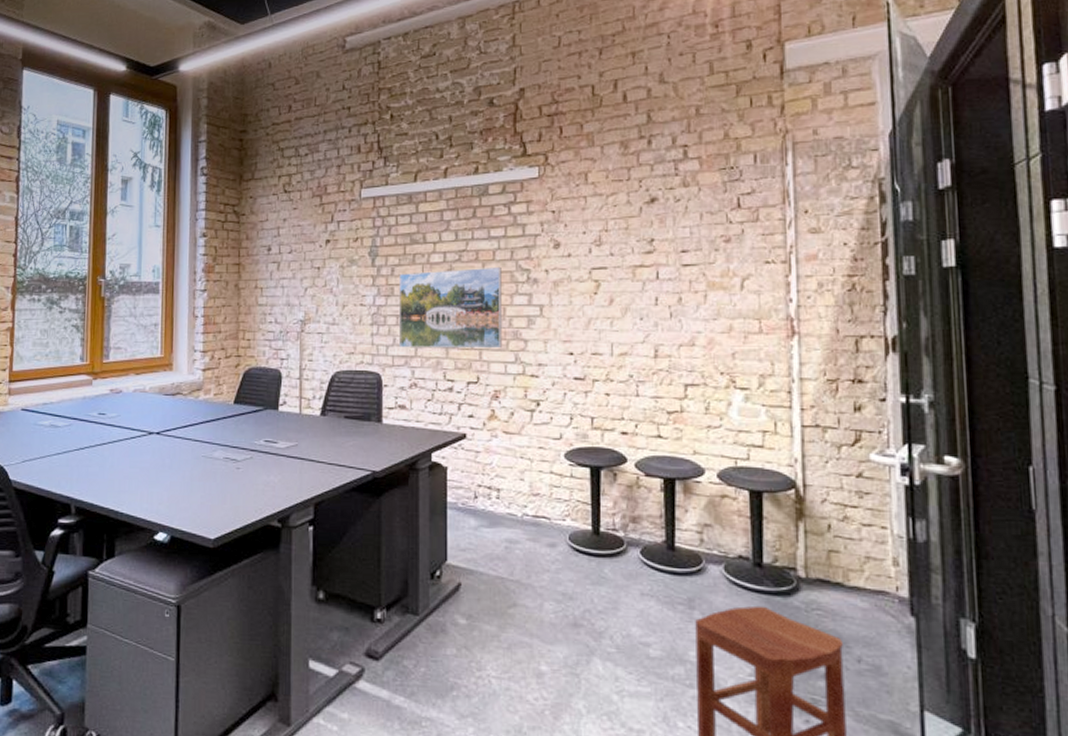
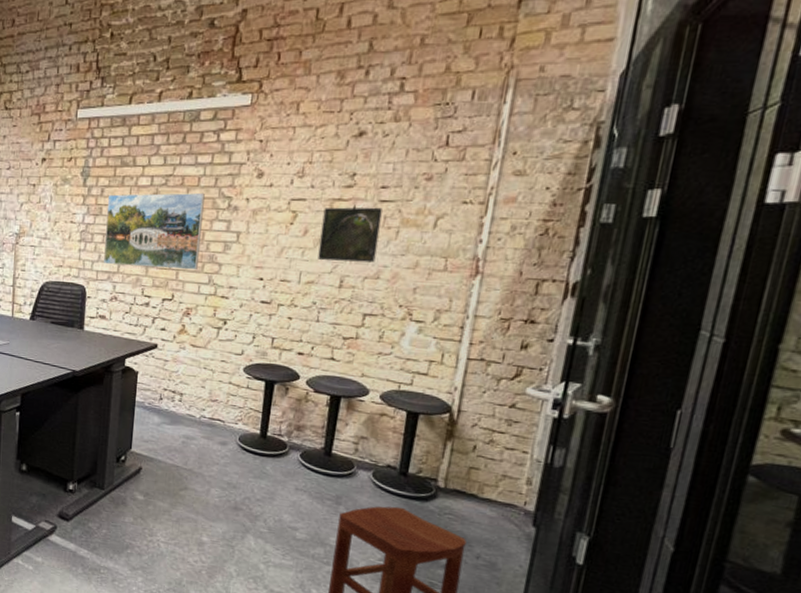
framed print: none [627,272,688,329] -> present [318,207,383,263]

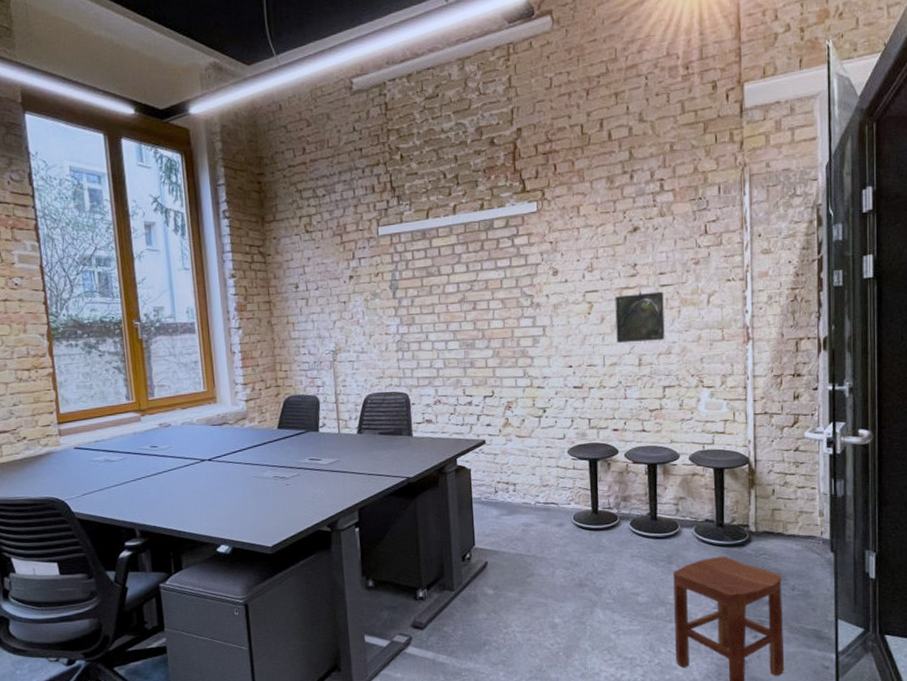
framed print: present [104,192,205,271] -> none [418,293,512,370]

